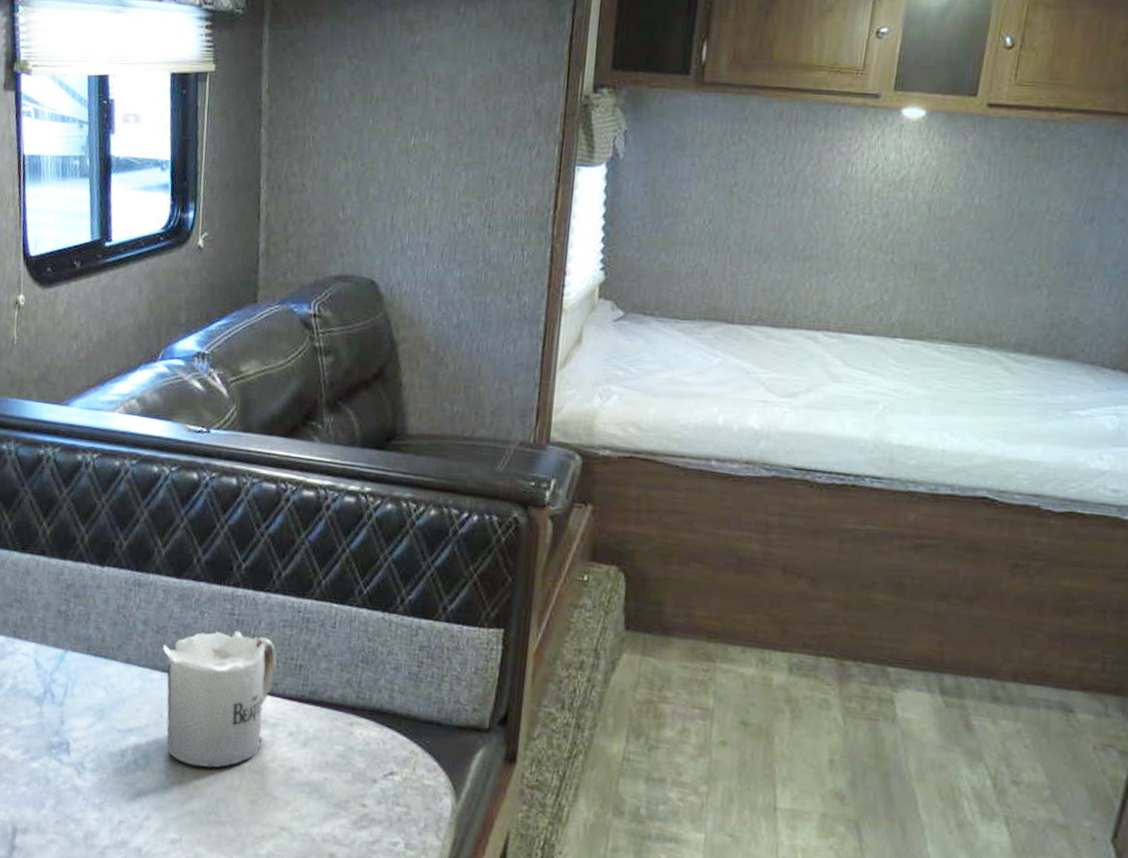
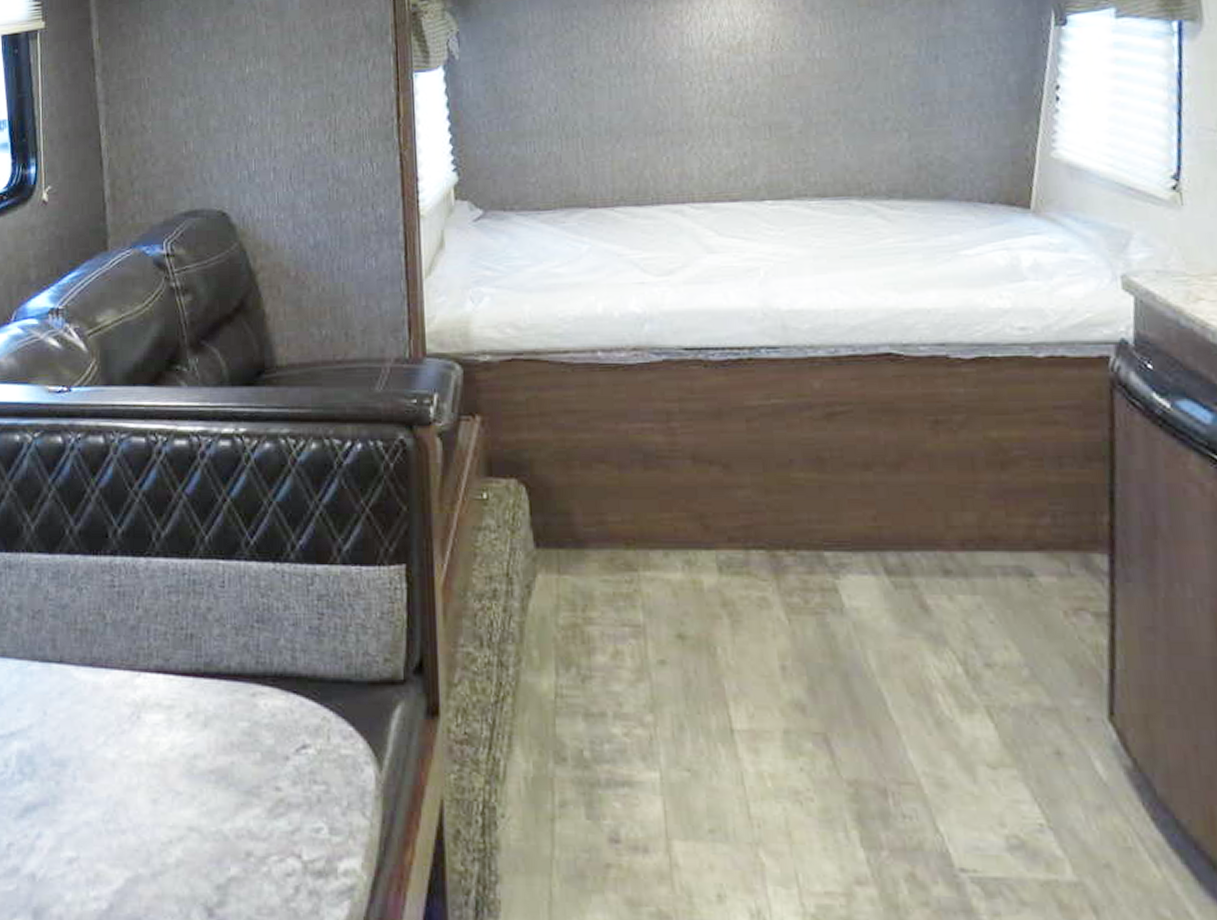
mug: present [163,630,277,768] -> none [41,604,165,768]

